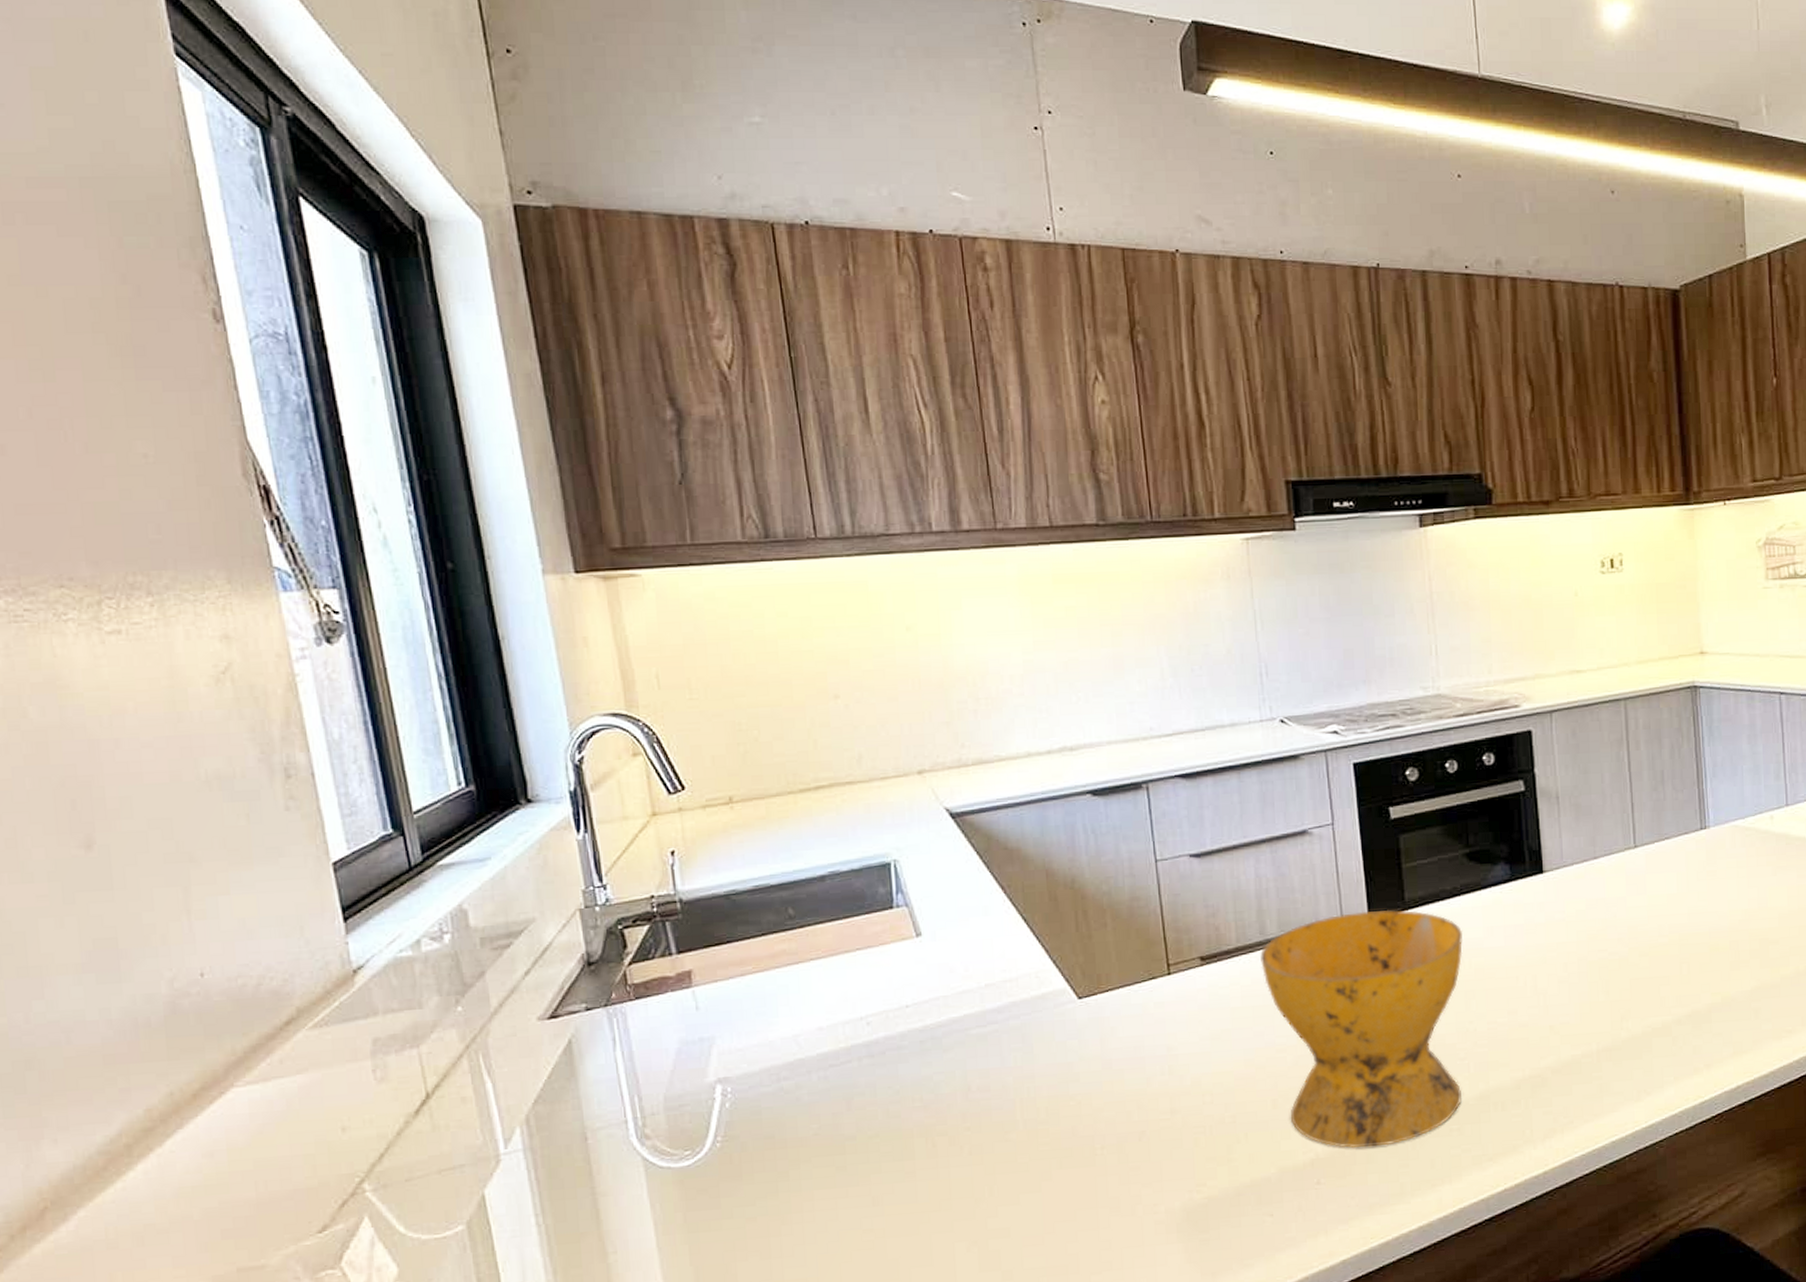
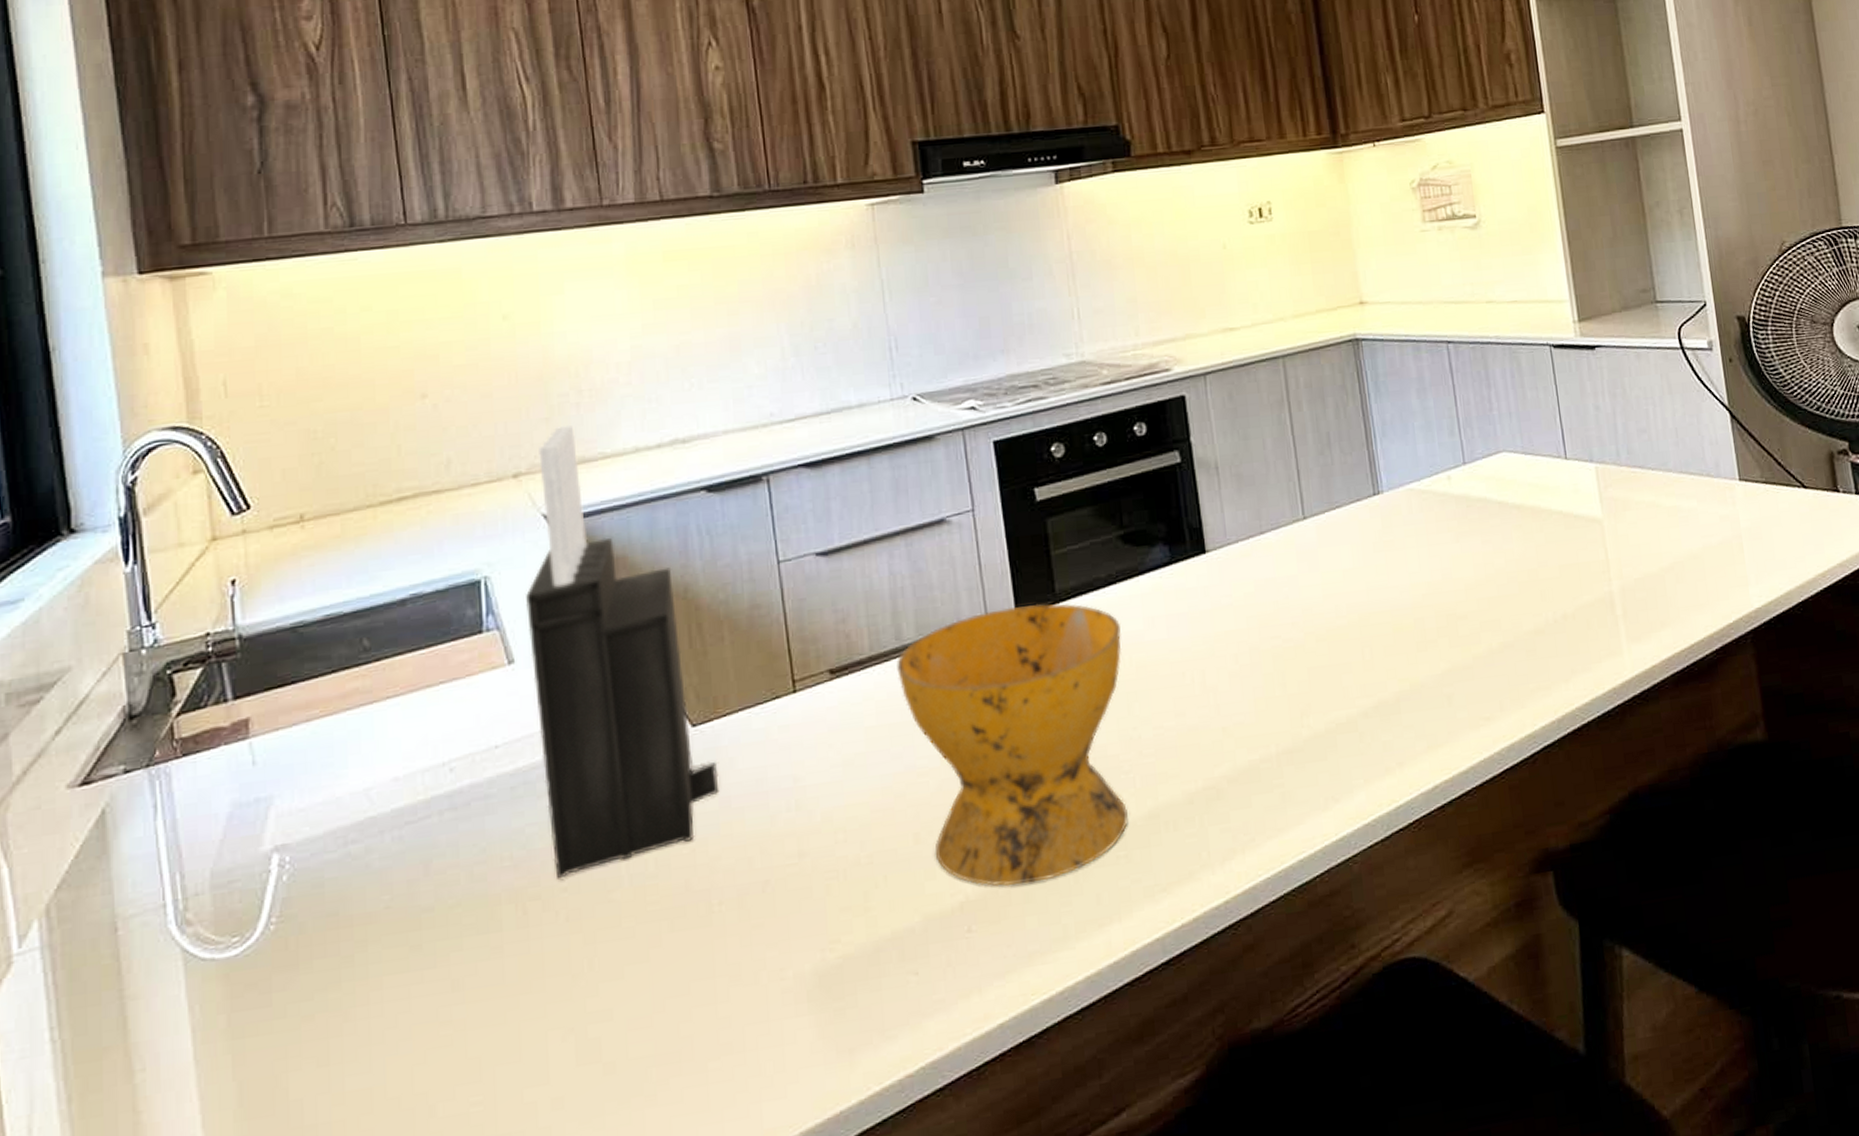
knife block: none [931,730,1102,1120] -> present [526,425,720,880]

